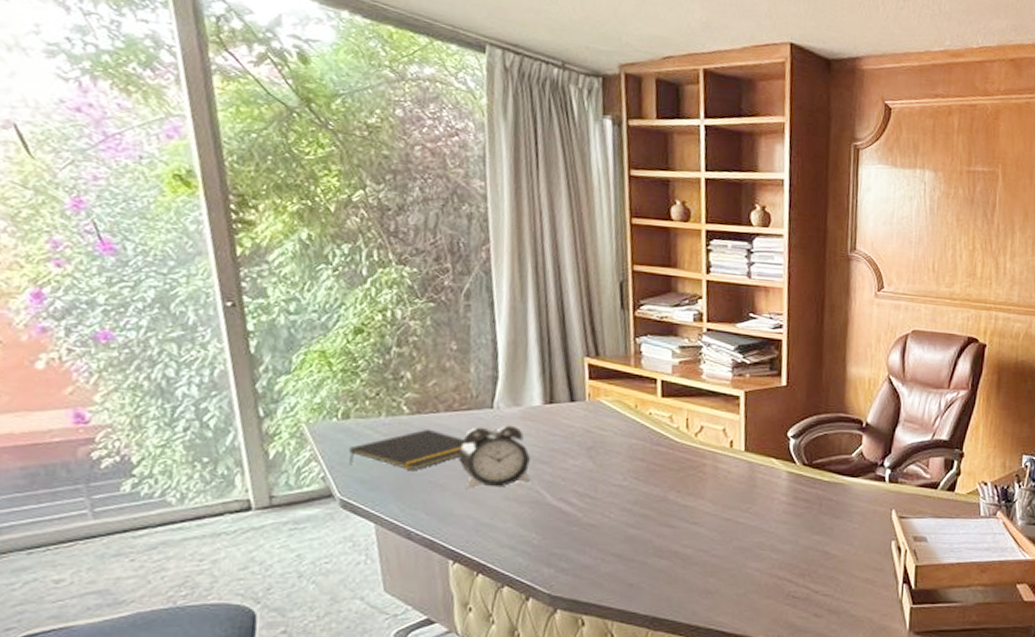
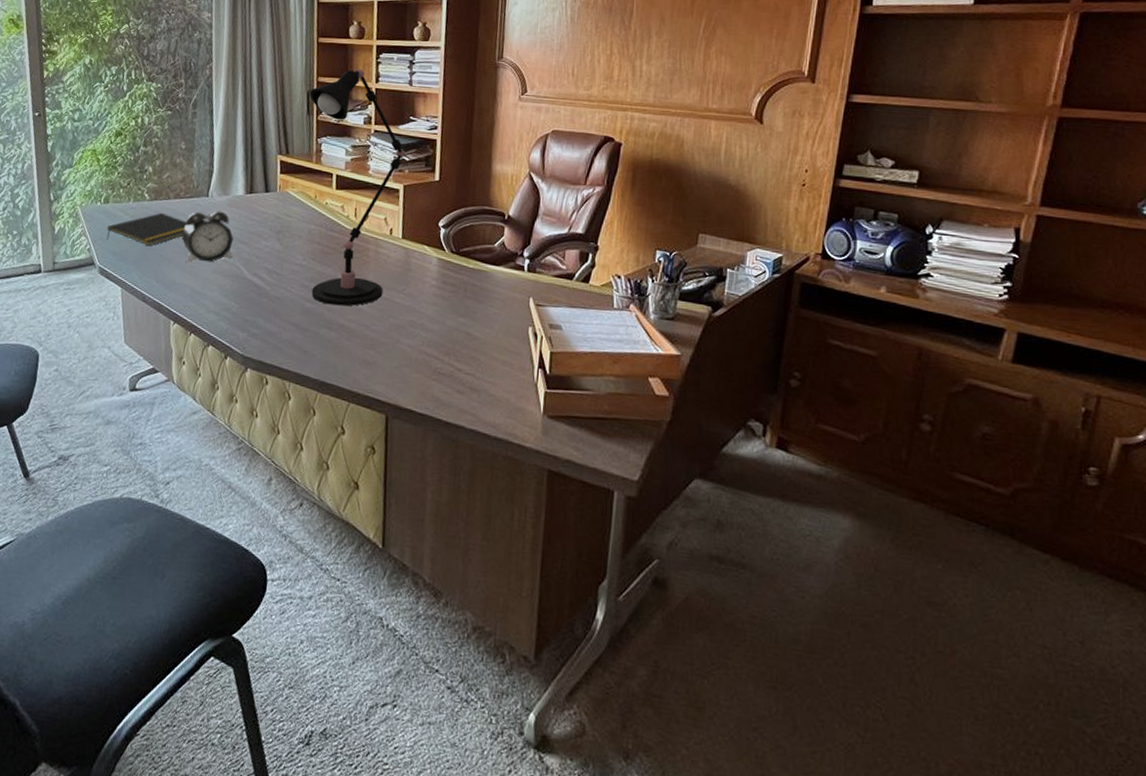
desk lamp: none [622,256,745,531] -> present [309,68,405,306]

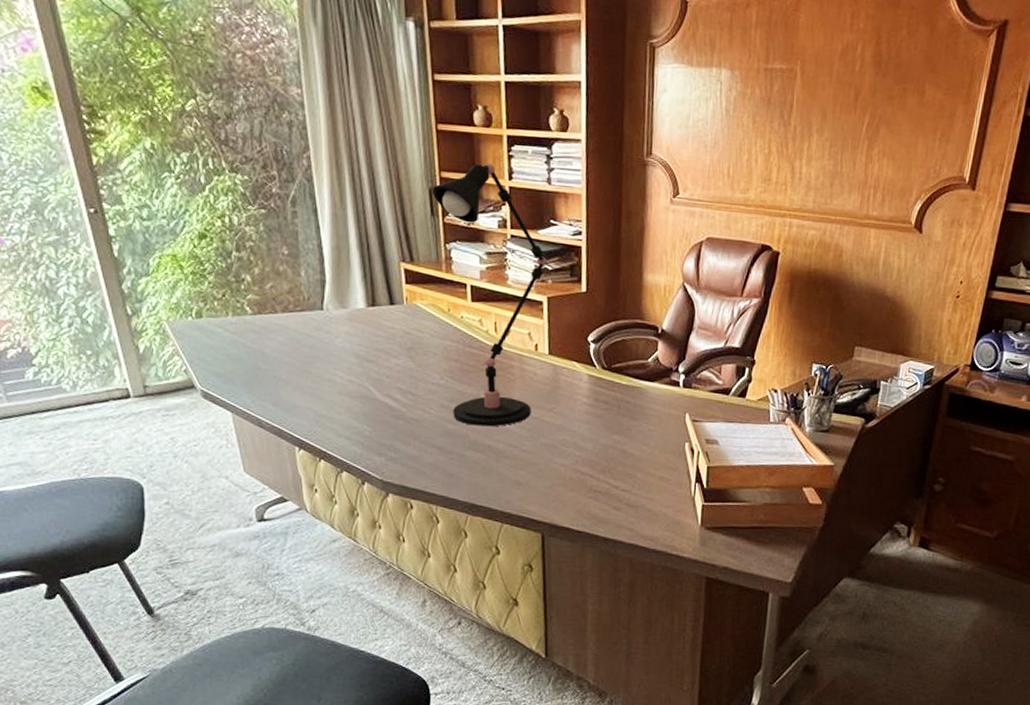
notepad: present [106,212,188,246] -> none [204,328,302,366]
alarm clock: present [182,211,234,264] -> none [297,326,360,386]

